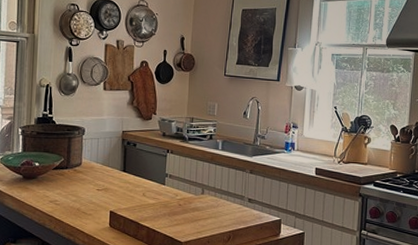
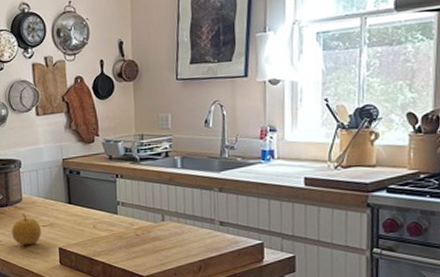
fruit: none [68,177,97,206] -> present [12,214,42,245]

